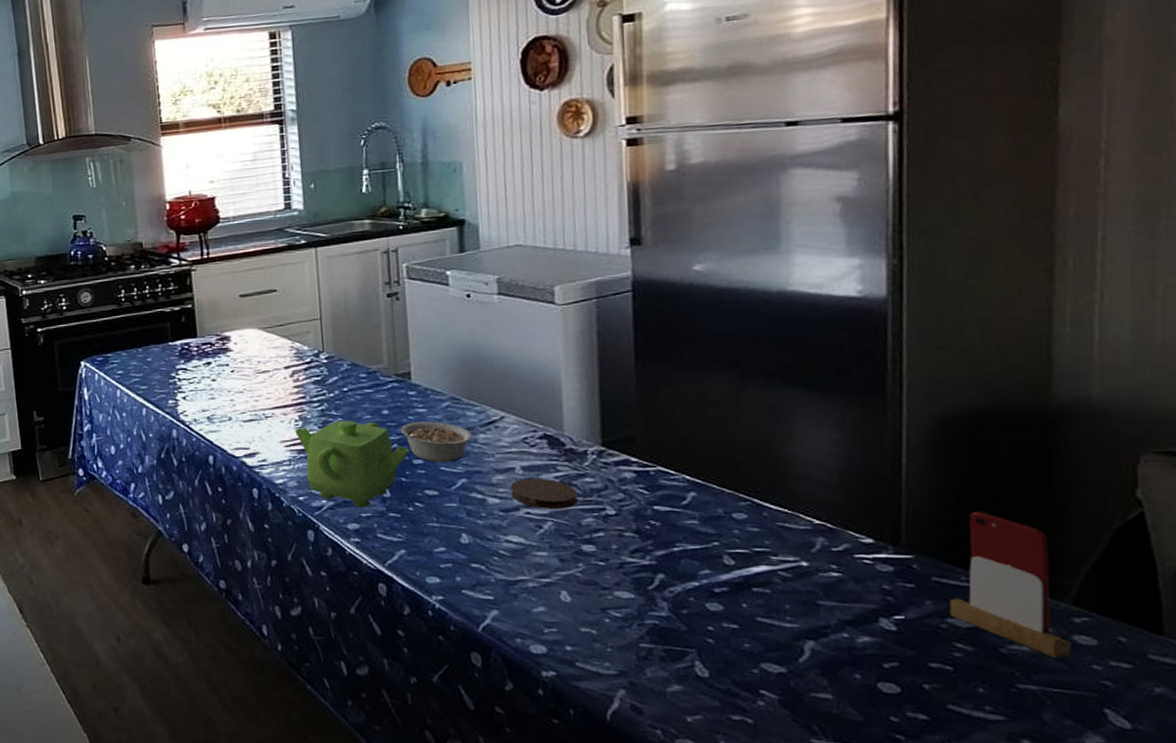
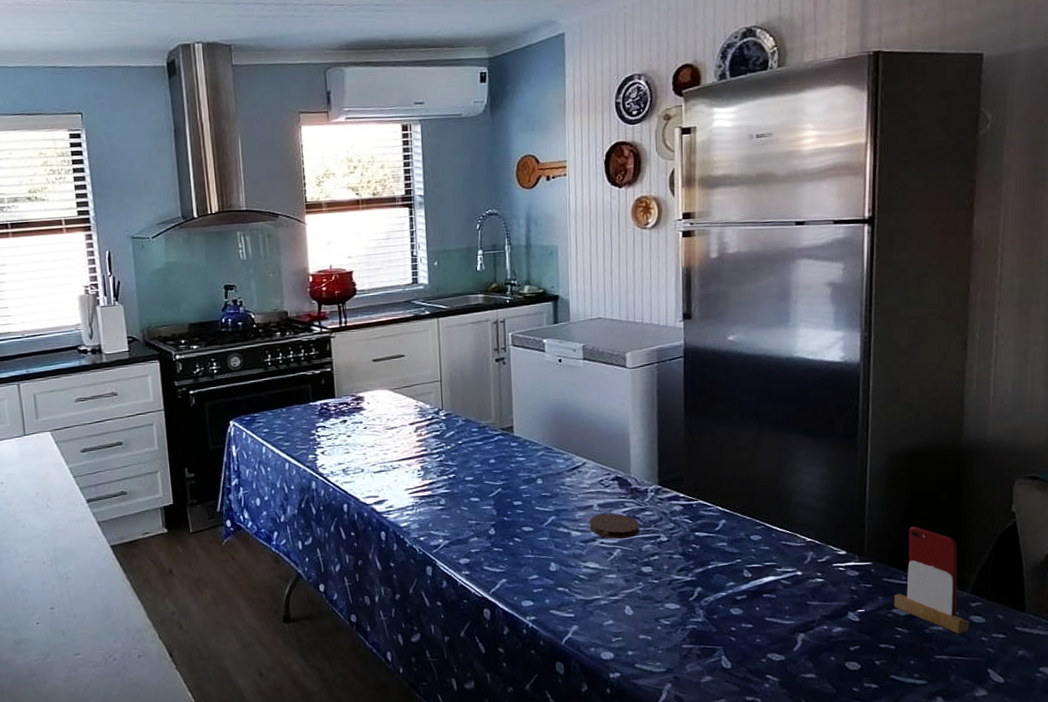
teapot: present [295,420,410,508] -> none [418,469,511,545]
legume: present [400,421,473,463] -> none [503,468,561,504]

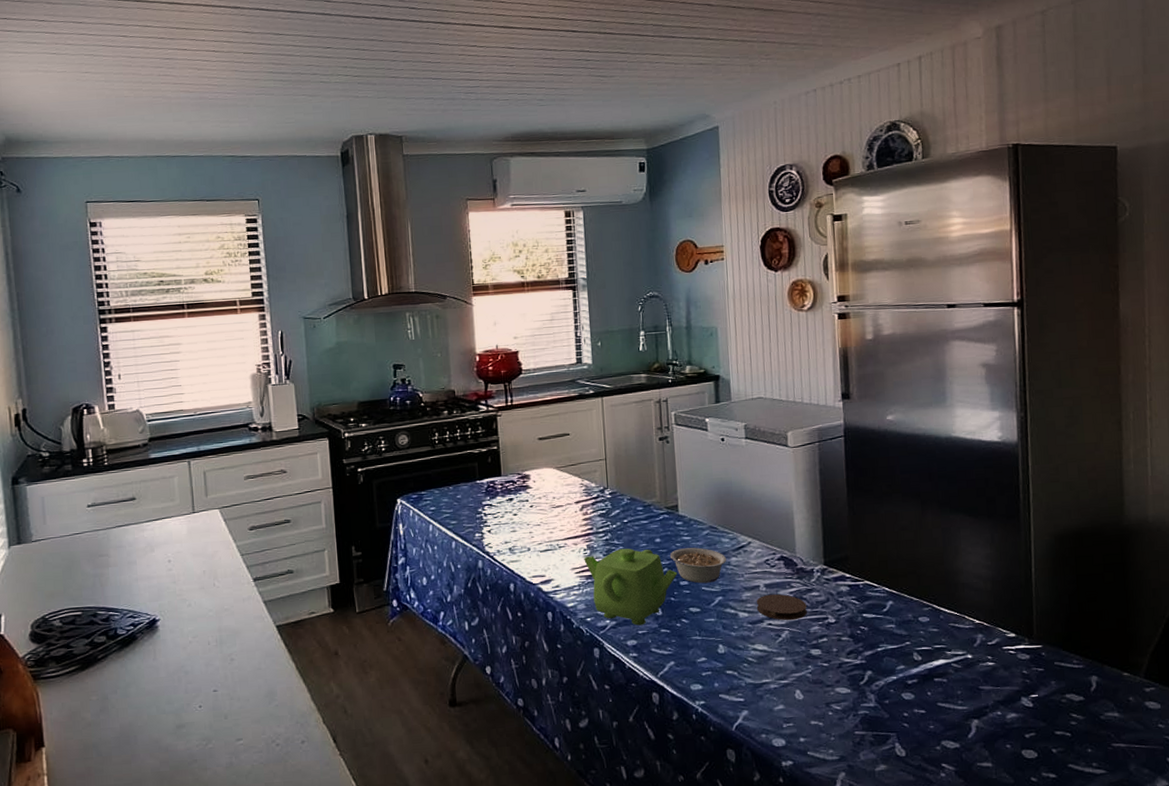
teapot: none [418,469,511,545] -> present [584,548,678,626]
legume: none [503,468,561,504] -> present [669,547,727,584]
smartphone: present [894,526,969,634] -> none [1066,608,1145,721]

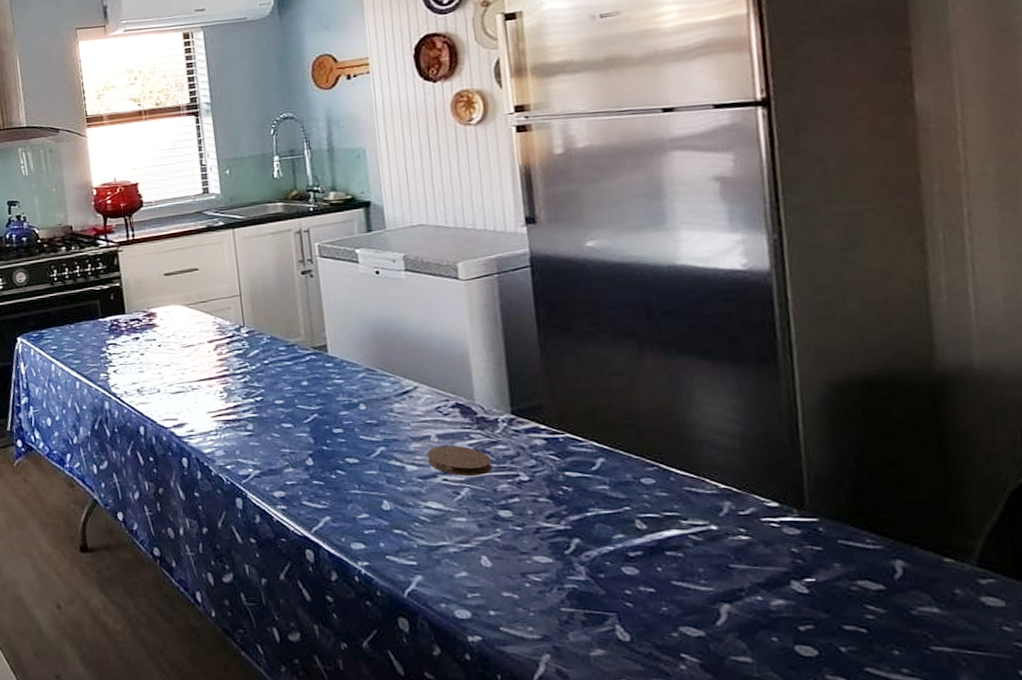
teapot: present [584,548,678,626] -> none [220,391,330,476]
legume: present [669,547,727,584] -> none [319,392,389,432]

